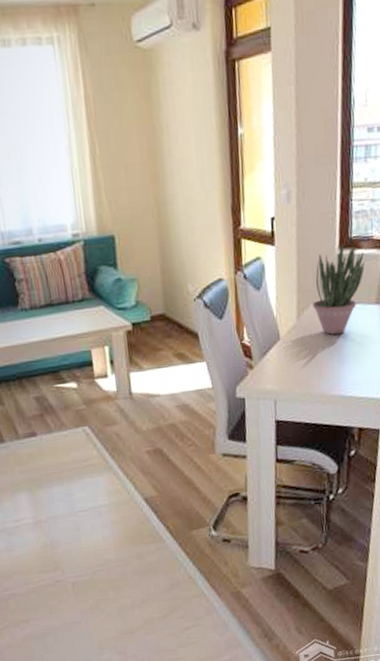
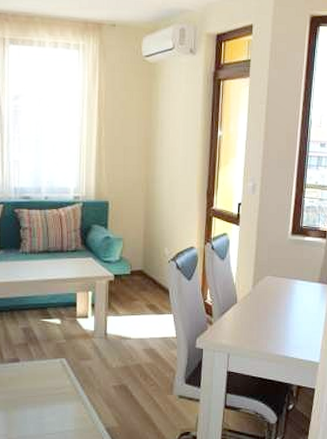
potted plant: present [313,243,365,335] -> none [266,230,311,304]

